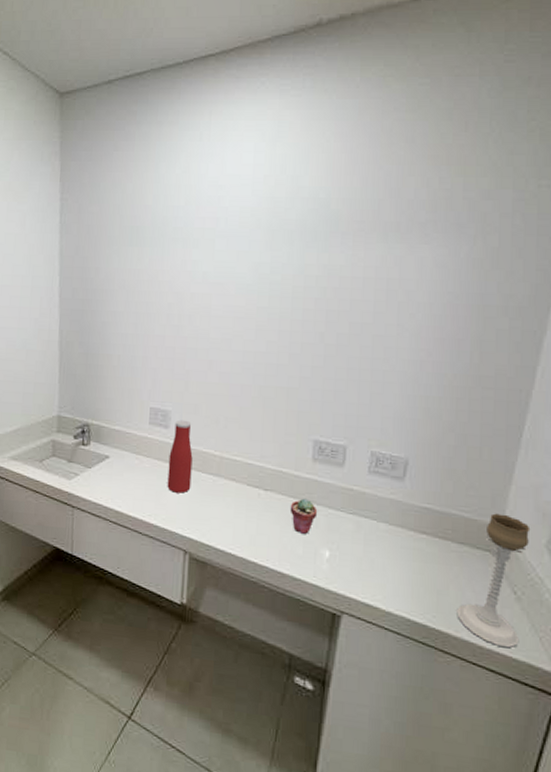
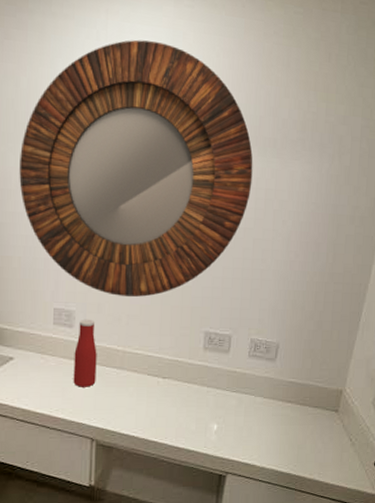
home mirror: none [121,135,371,399] -> present [19,39,253,298]
potted succulent: present [289,498,318,534] -> none [184,382,208,412]
candle holder: present [457,513,531,649] -> none [311,381,363,481]

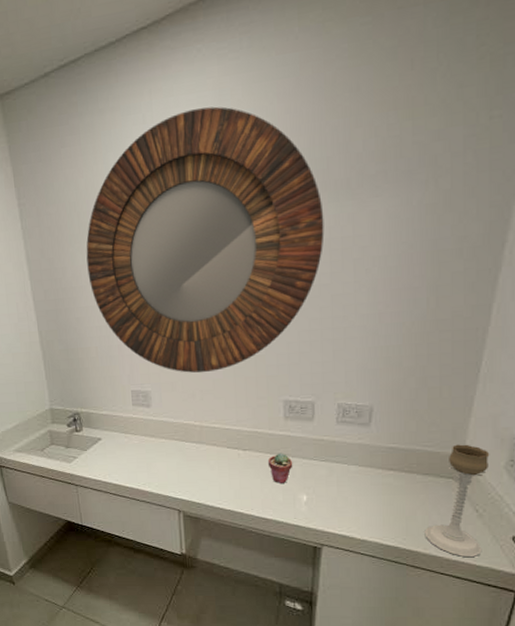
bottle: present [73,319,97,387] -> none [154,397,177,462]
potted succulent: none [184,382,208,412] -> present [267,453,293,483]
candle holder: none [311,381,363,481] -> present [424,444,490,558]

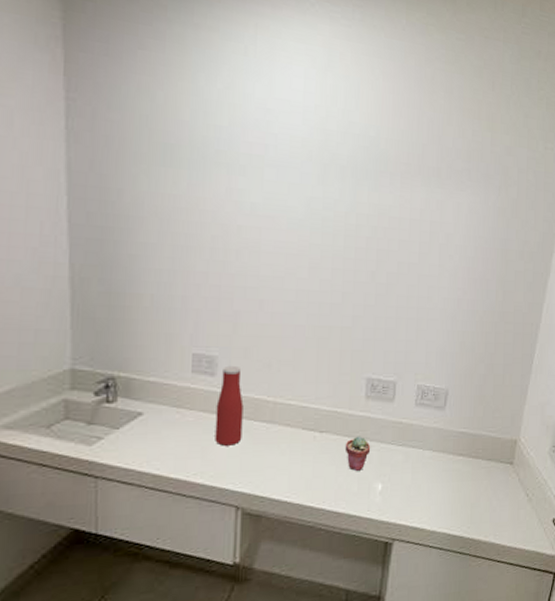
home mirror: present [86,106,324,373] -> none [153,57,417,341]
bottle: none [154,397,177,462] -> present [215,365,244,446]
candle holder: present [424,444,490,558] -> none [486,430,538,543]

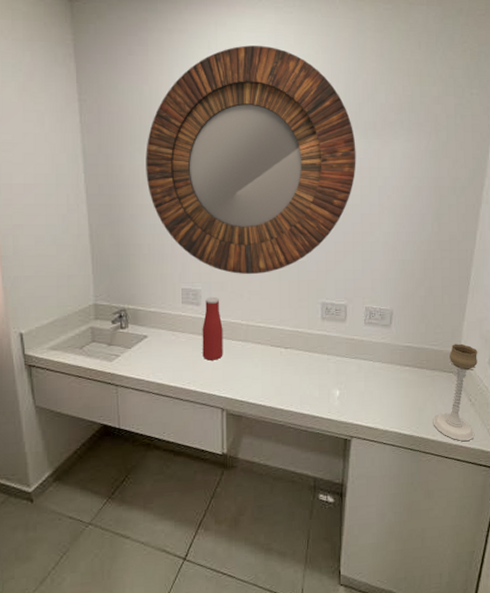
home mirror: none [153,57,417,341] -> present [146,45,356,275]
potted succulent: present [344,436,371,471] -> none [306,351,328,380]
candle holder: none [486,430,538,543] -> present [433,343,478,442]

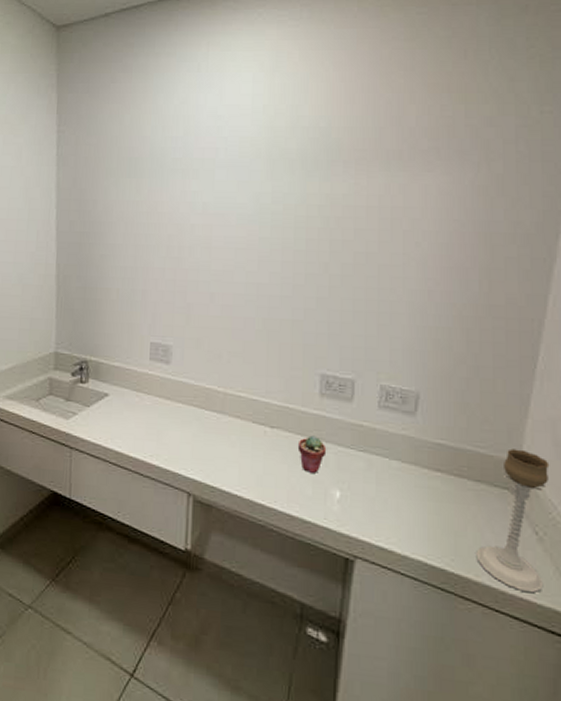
home mirror: present [146,45,356,275] -> none [120,66,374,332]
bottle: present [202,296,223,360] -> none [169,355,195,432]
potted succulent: none [306,351,328,380] -> present [297,435,327,473]

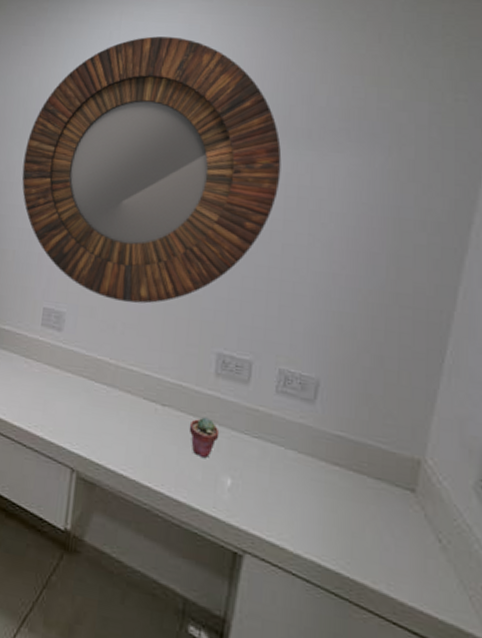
home mirror: none [120,66,374,332] -> present [22,36,282,304]
candle holder: present [476,448,550,594] -> none [374,446,456,607]

